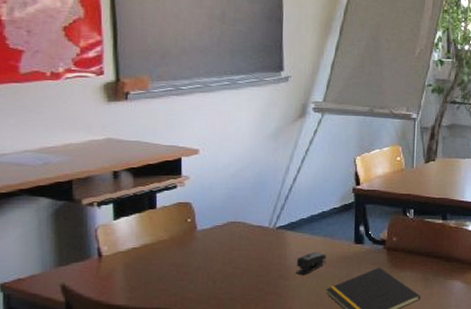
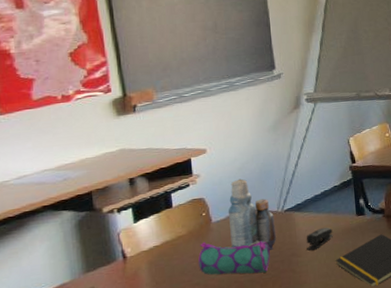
pencil case: none [178,250,260,292] -> present [198,240,273,275]
bottle: none [215,186,265,264] -> present [228,178,277,248]

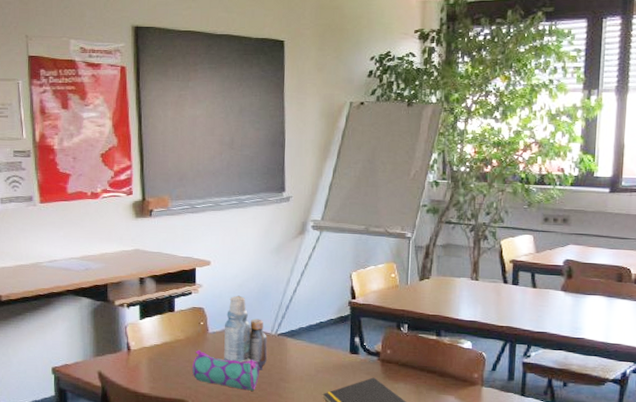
stapler: present [306,227,334,251] -> none [295,358,324,380]

